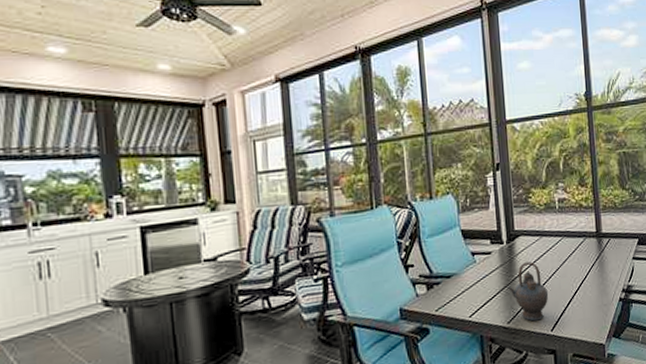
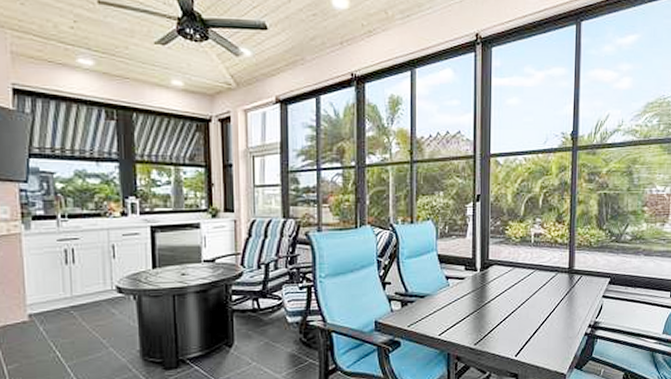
teapot: present [506,262,549,322] -> none [476,290,516,346]

